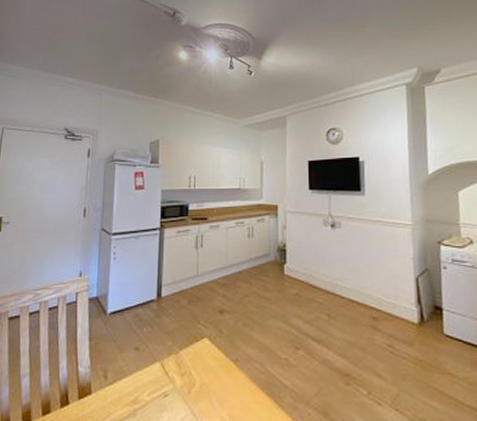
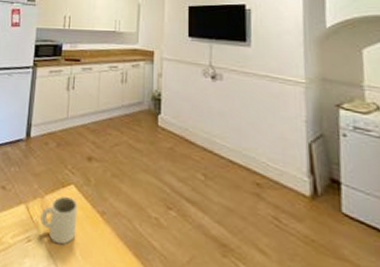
mug: none [176,349,212,395] -> present [40,195,78,245]

